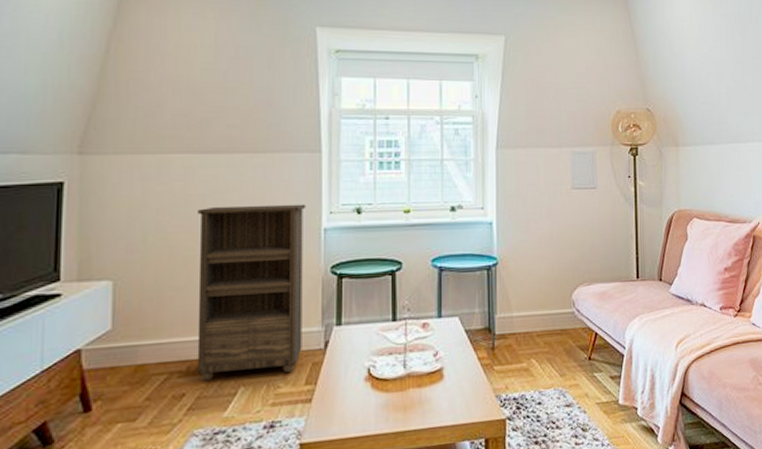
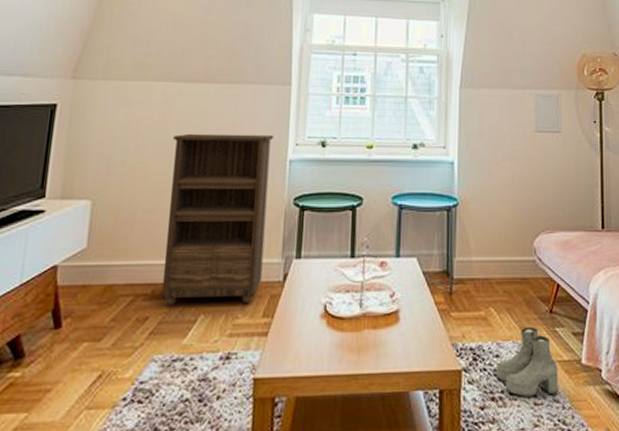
boots: none [538,373,597,439] -> present [495,326,558,397]

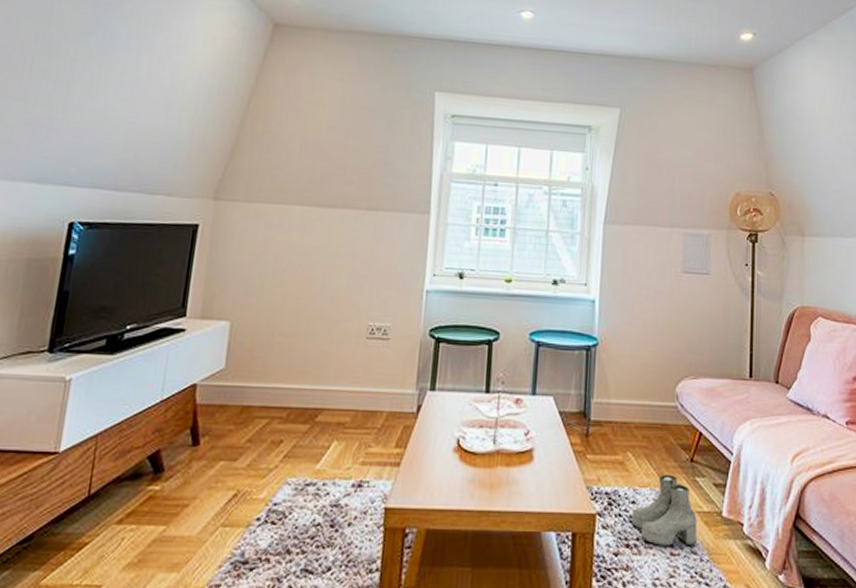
bookshelf: present [161,133,274,306] -> none [295,259,411,434]

